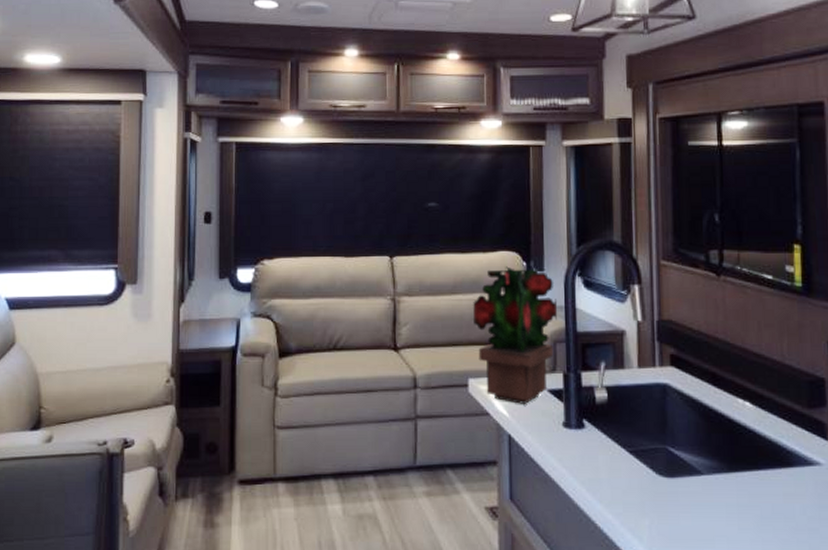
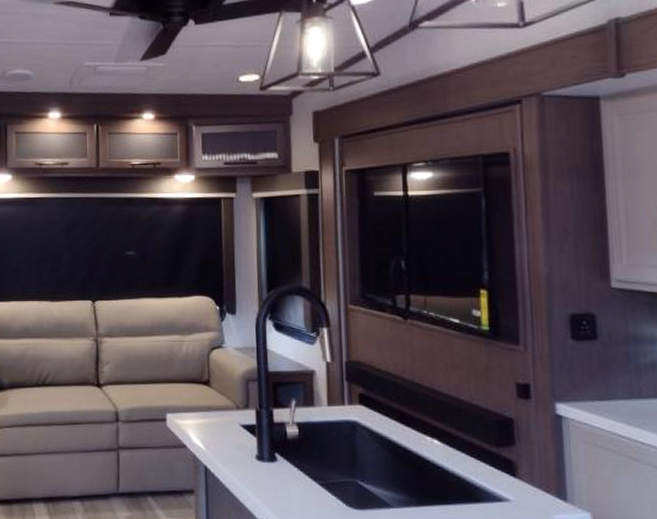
potted plant: present [473,266,557,404] -> none [170,310,249,438]

